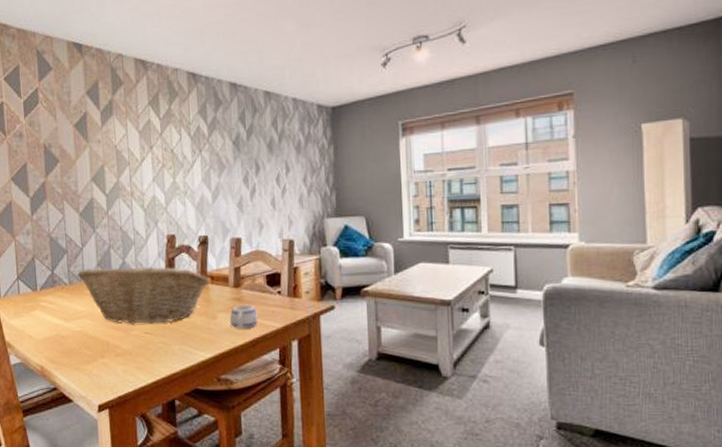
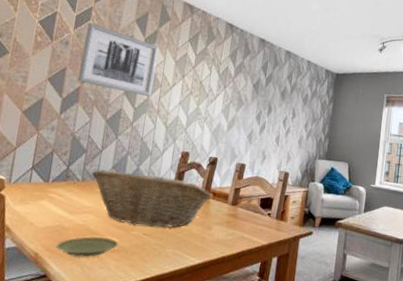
wall art: none [37,106,121,179] -> present [77,22,159,97]
plate: none [59,342,121,366] -> present [56,236,119,258]
mug: present [229,304,258,328] -> none [222,220,248,241]

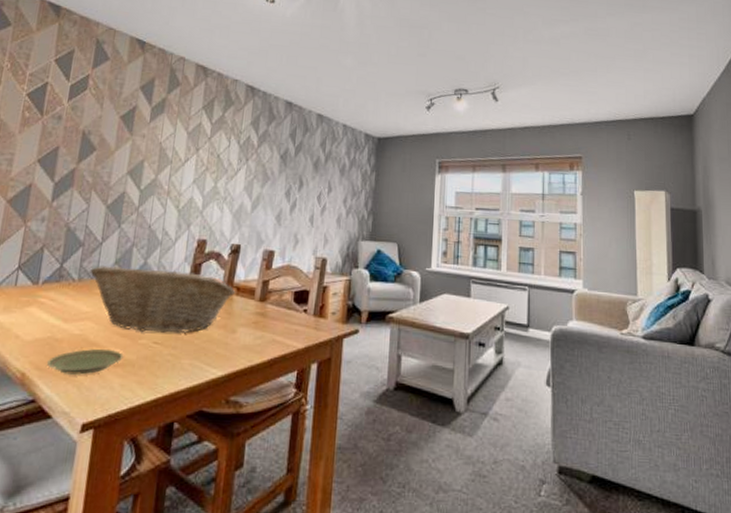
wall art: present [77,22,159,97] -> none [72,92,167,176]

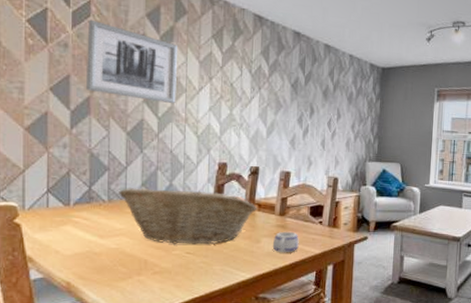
plate: present [47,349,124,376] -> none [90,260,160,283]
wall art: none [72,92,167,176] -> present [85,19,177,104]
mug: none [249,320,280,346] -> present [272,231,299,252]

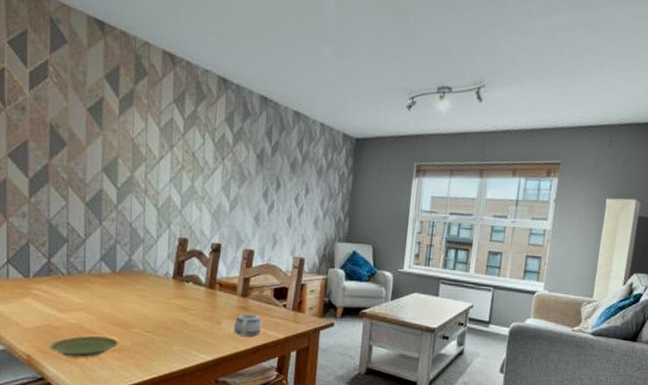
wall art: present [85,19,177,104] -> none [43,80,137,174]
plate: none [90,260,160,283] -> present [50,336,119,359]
fruit basket: present [118,187,258,244] -> none [77,260,219,323]

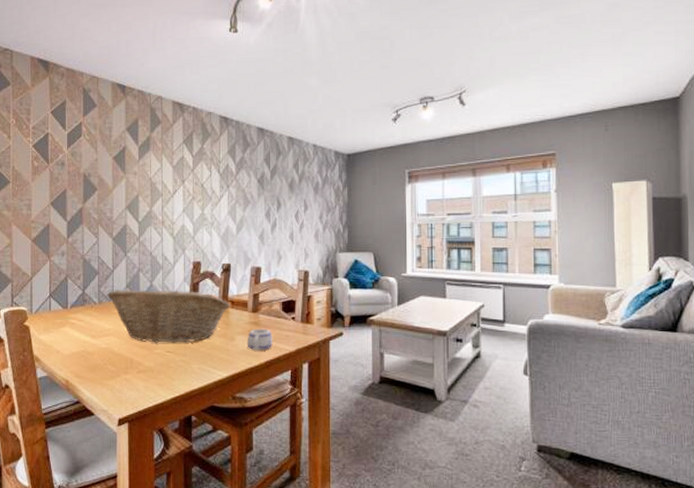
plate: present [50,336,119,359] -> none [84,359,144,381]
fruit basket: none [77,260,219,323] -> present [107,289,231,343]

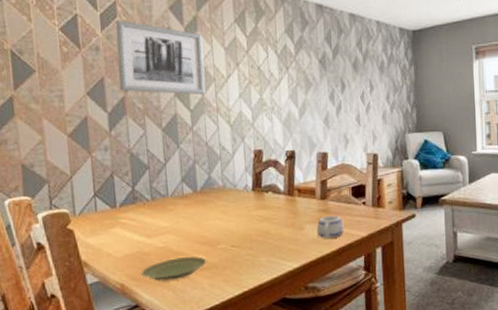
wall art: none [78,138,154,209] -> present [116,19,206,95]
plate: none [84,359,144,381] -> present [141,256,207,282]
fruit basket: present [107,289,231,343] -> none [160,181,298,238]

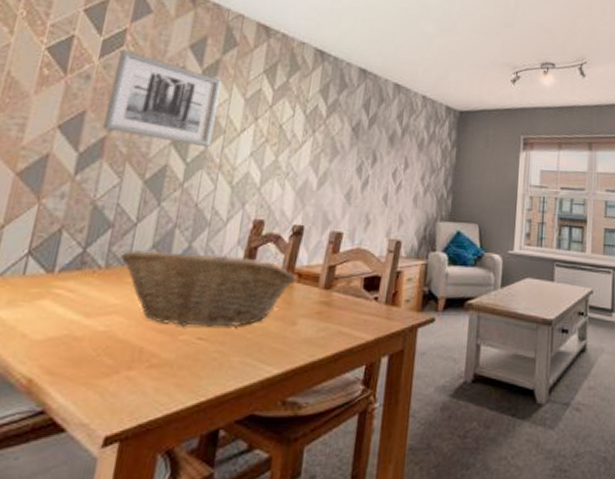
plate: present [141,256,207,282] -> none [62,348,160,381]
fruit basket: none [160,181,298,238] -> present [120,249,297,327]
mug: present [316,215,344,238] -> none [311,310,347,338]

